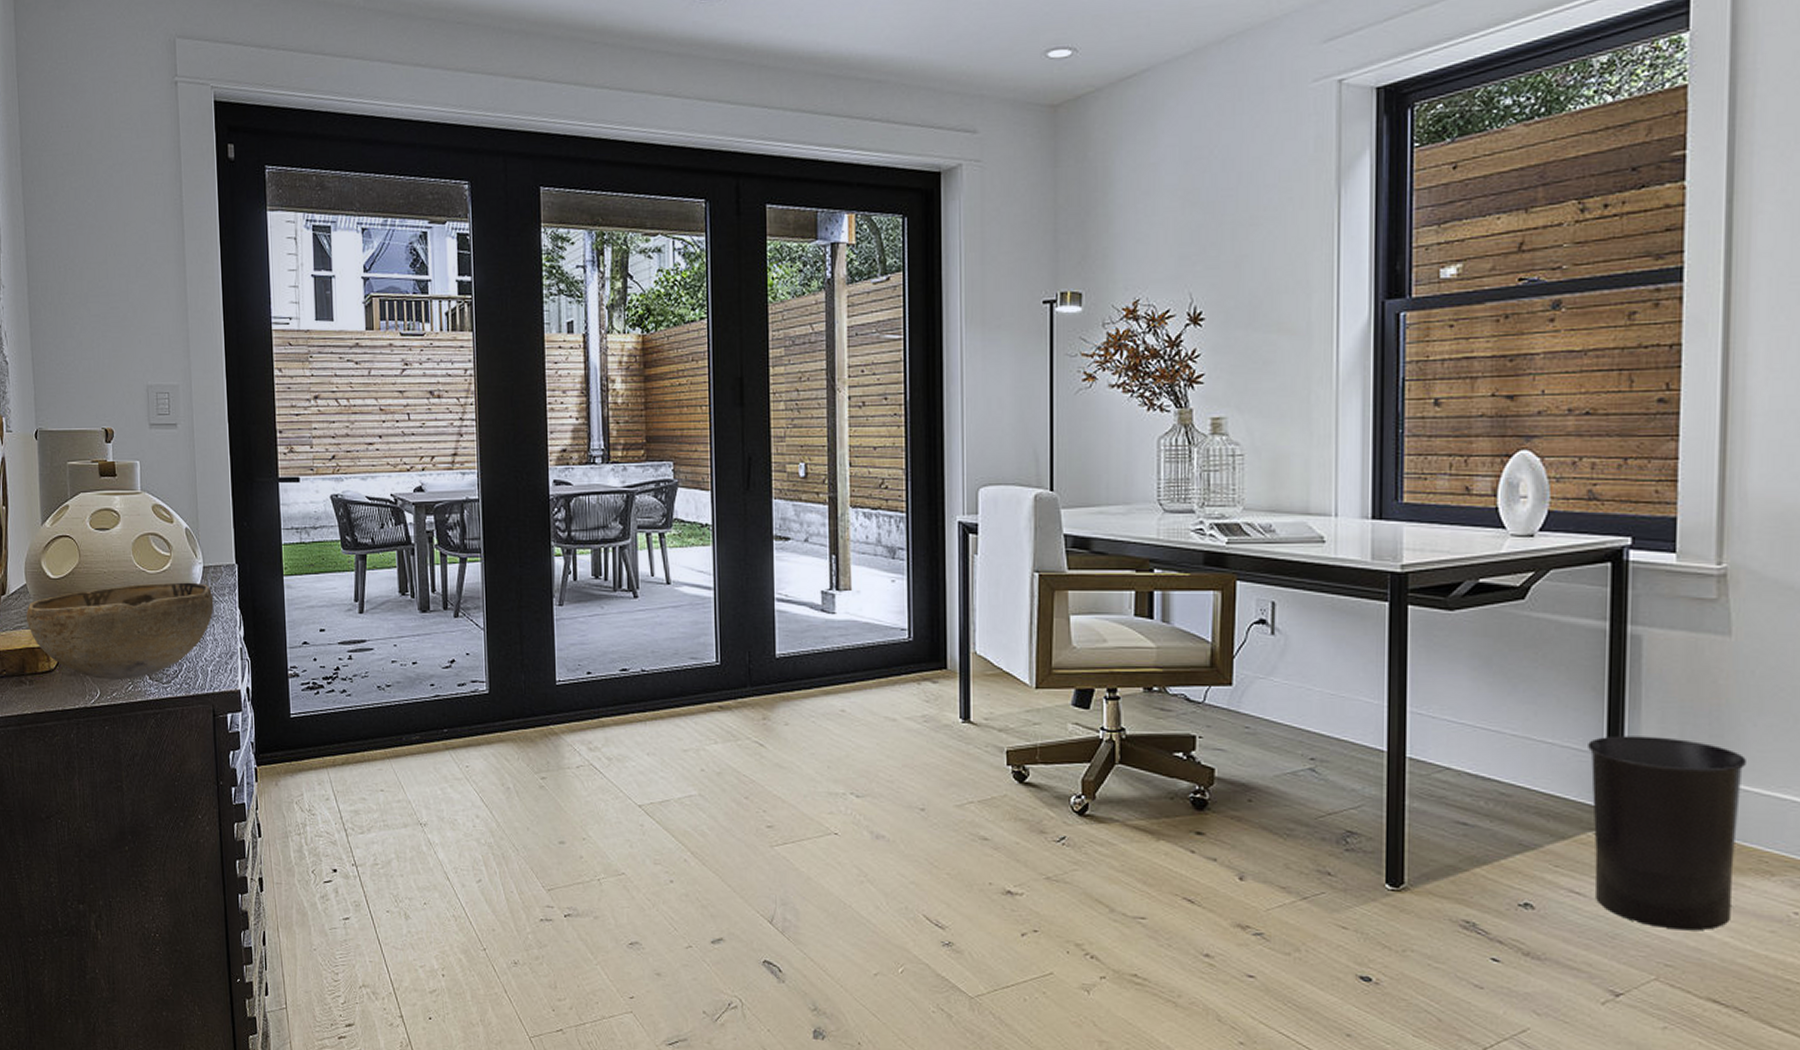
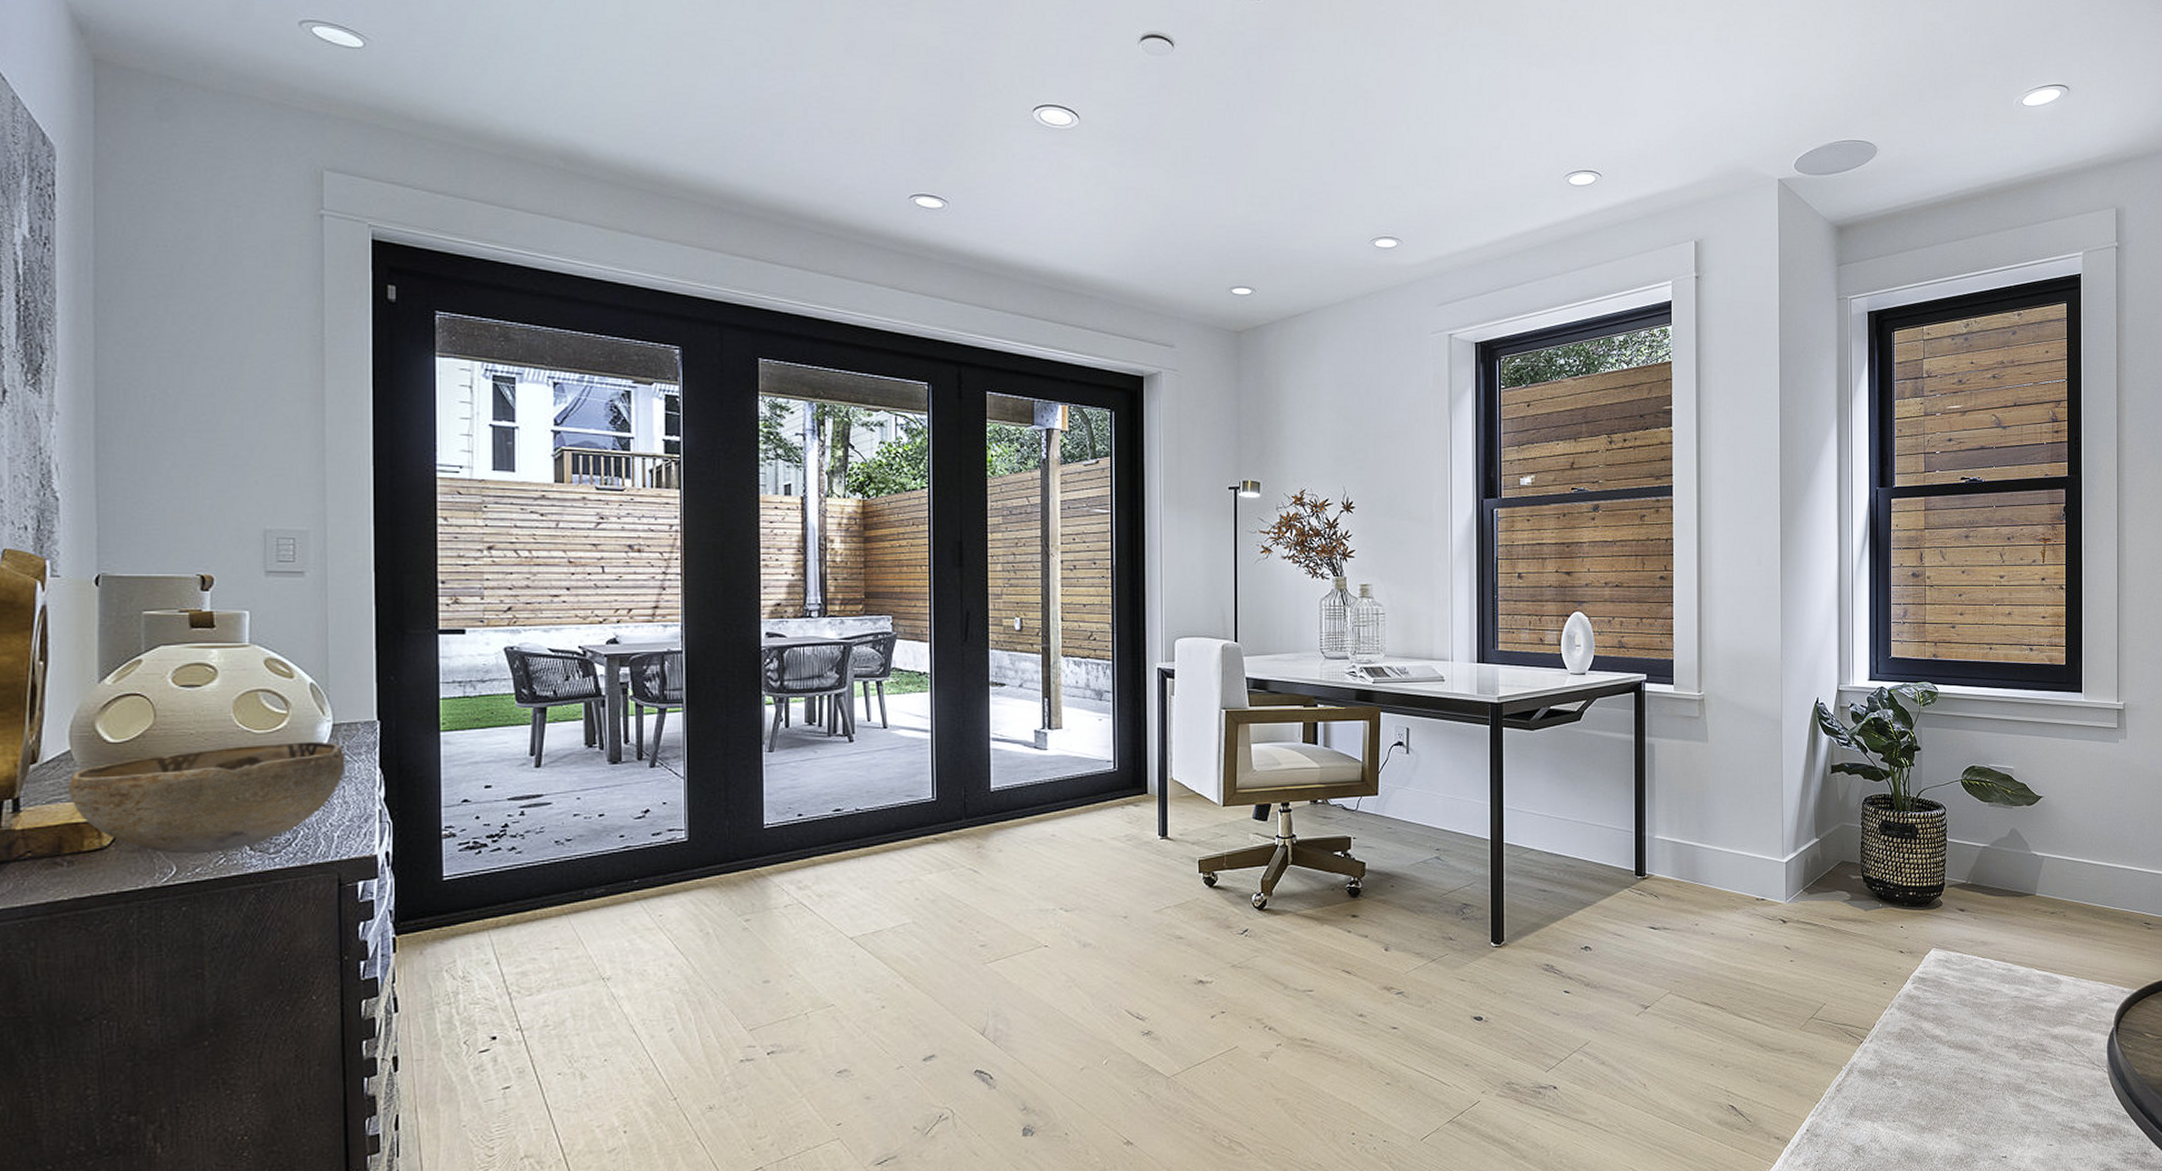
waste bin: present [1588,735,1748,931] -> none [1623,816,1720,955]

